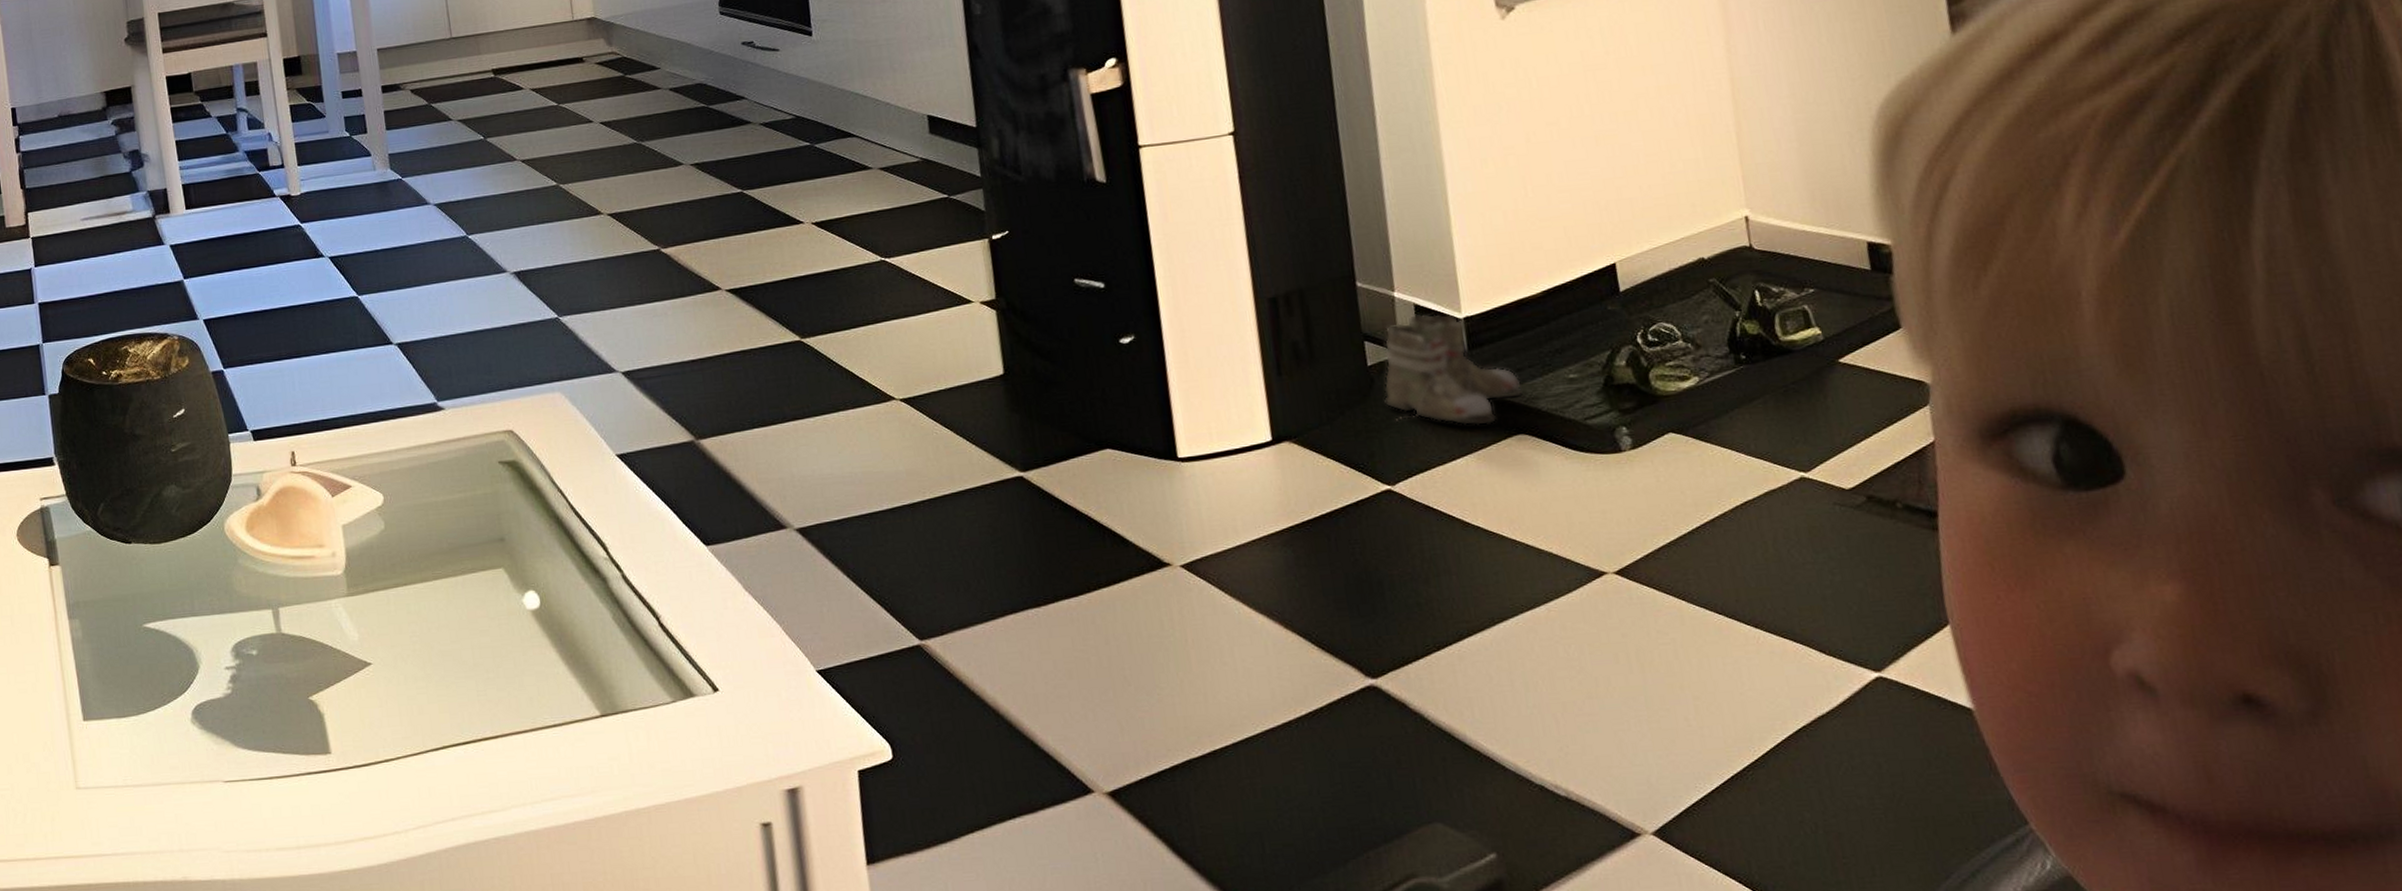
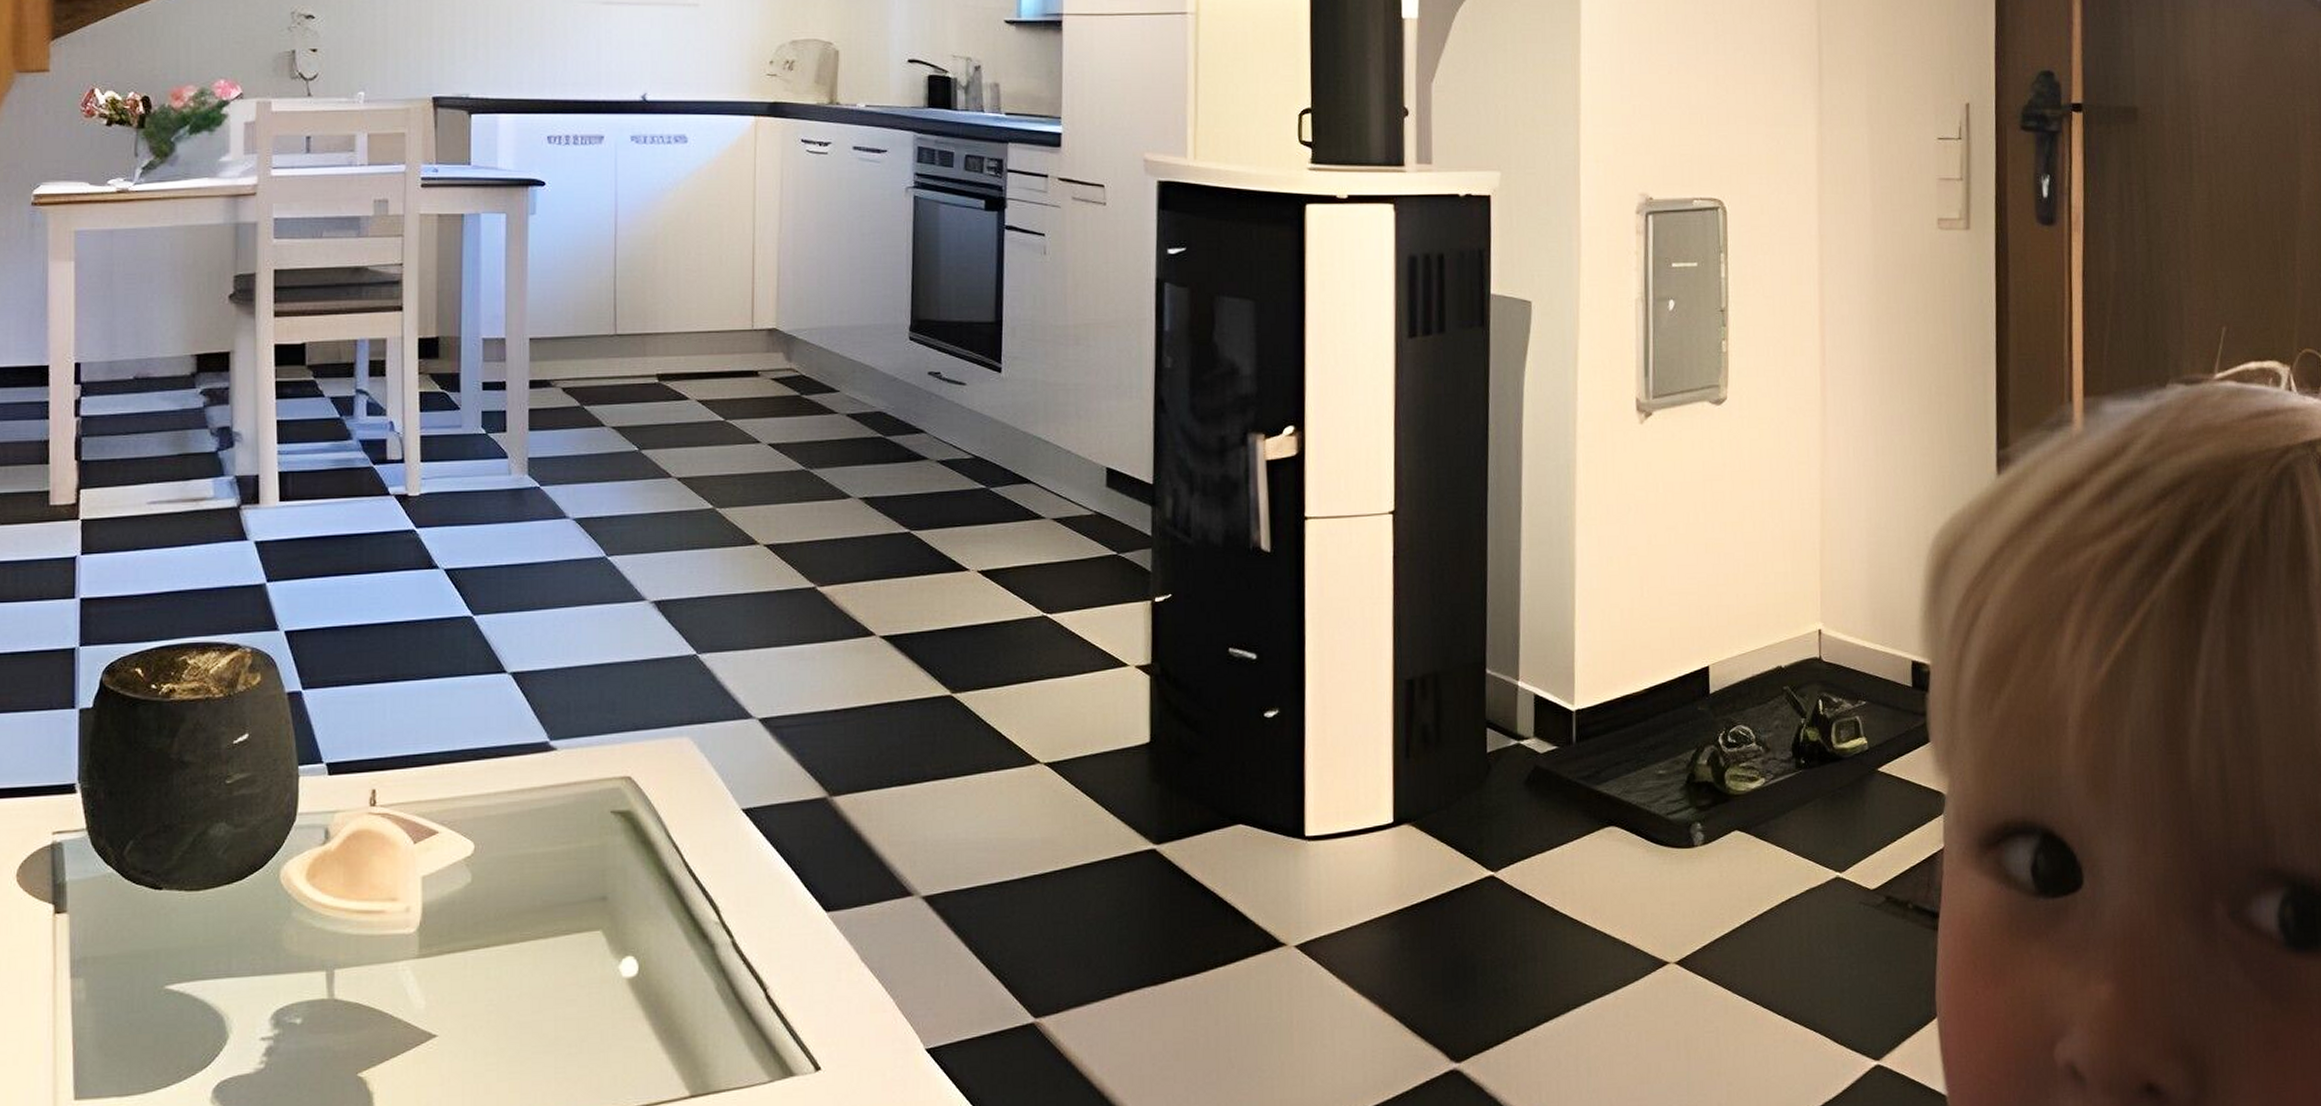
boots: present [1383,313,1524,426] -> none [1497,703,1619,816]

